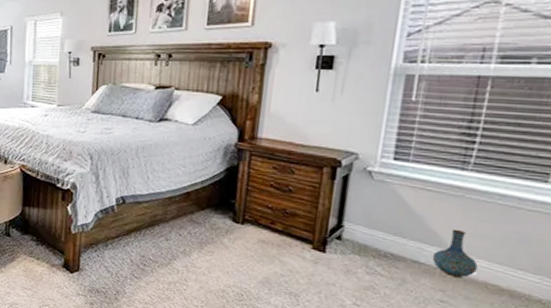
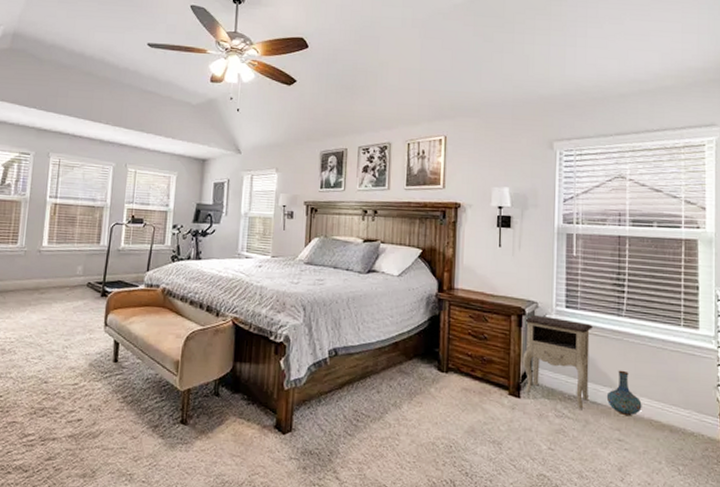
nightstand: none [331,166,426,268] -> present [522,314,593,409]

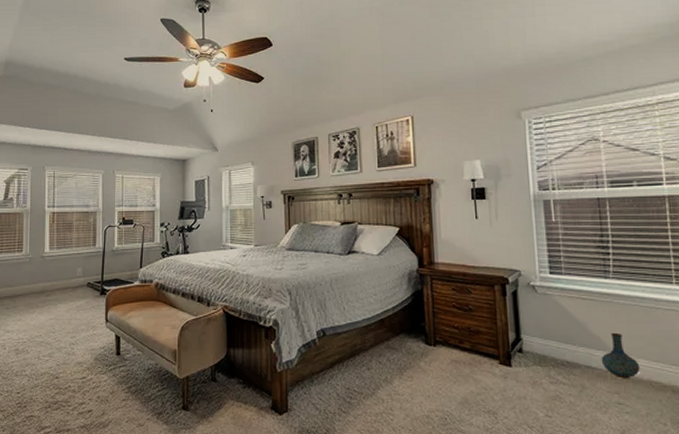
nightstand: present [522,314,593,409] -> none [507,283,582,374]

